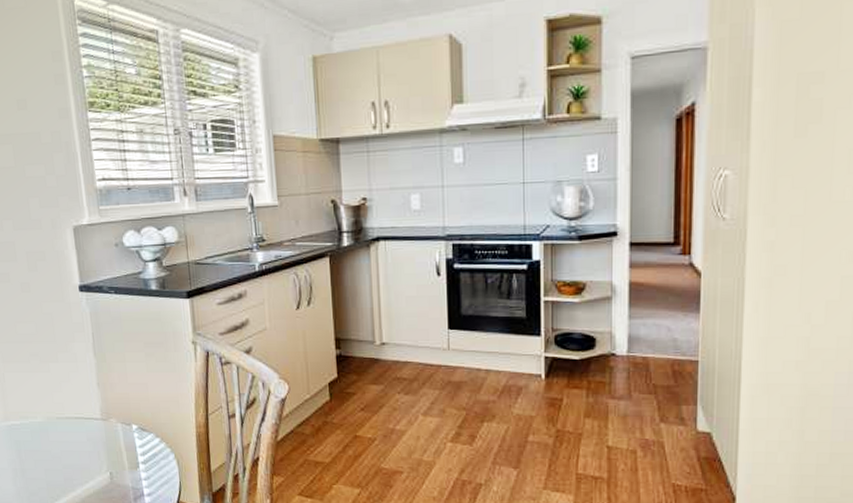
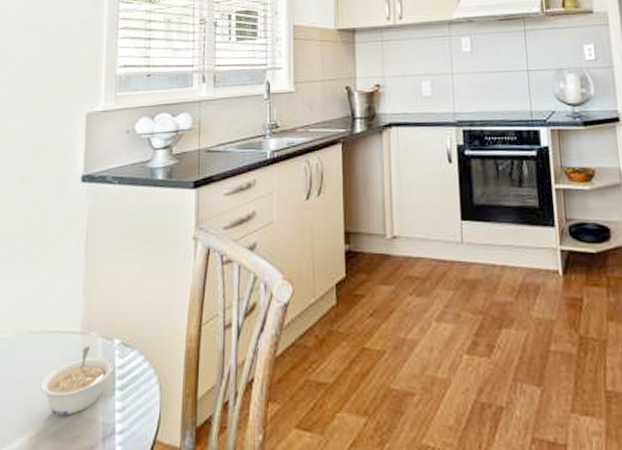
legume: none [74,429,135,482] -> present [40,346,114,416]

